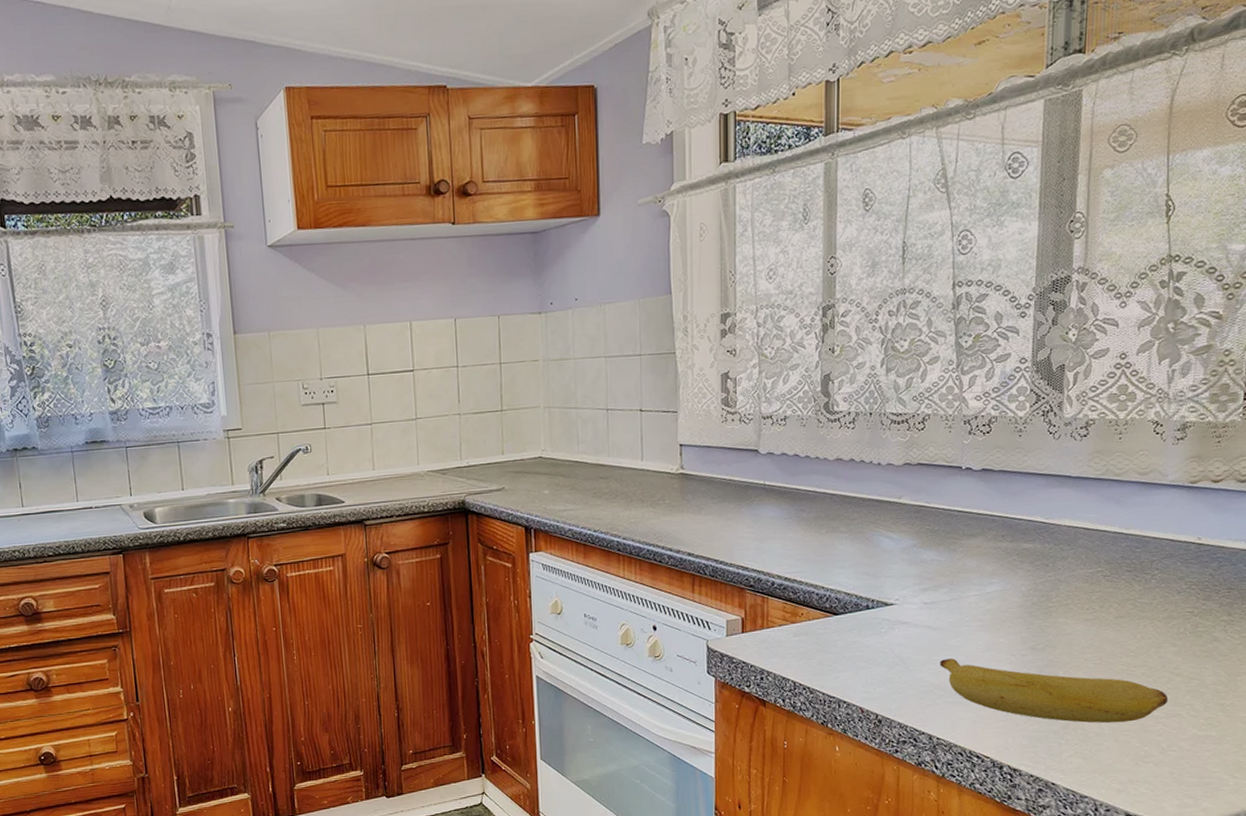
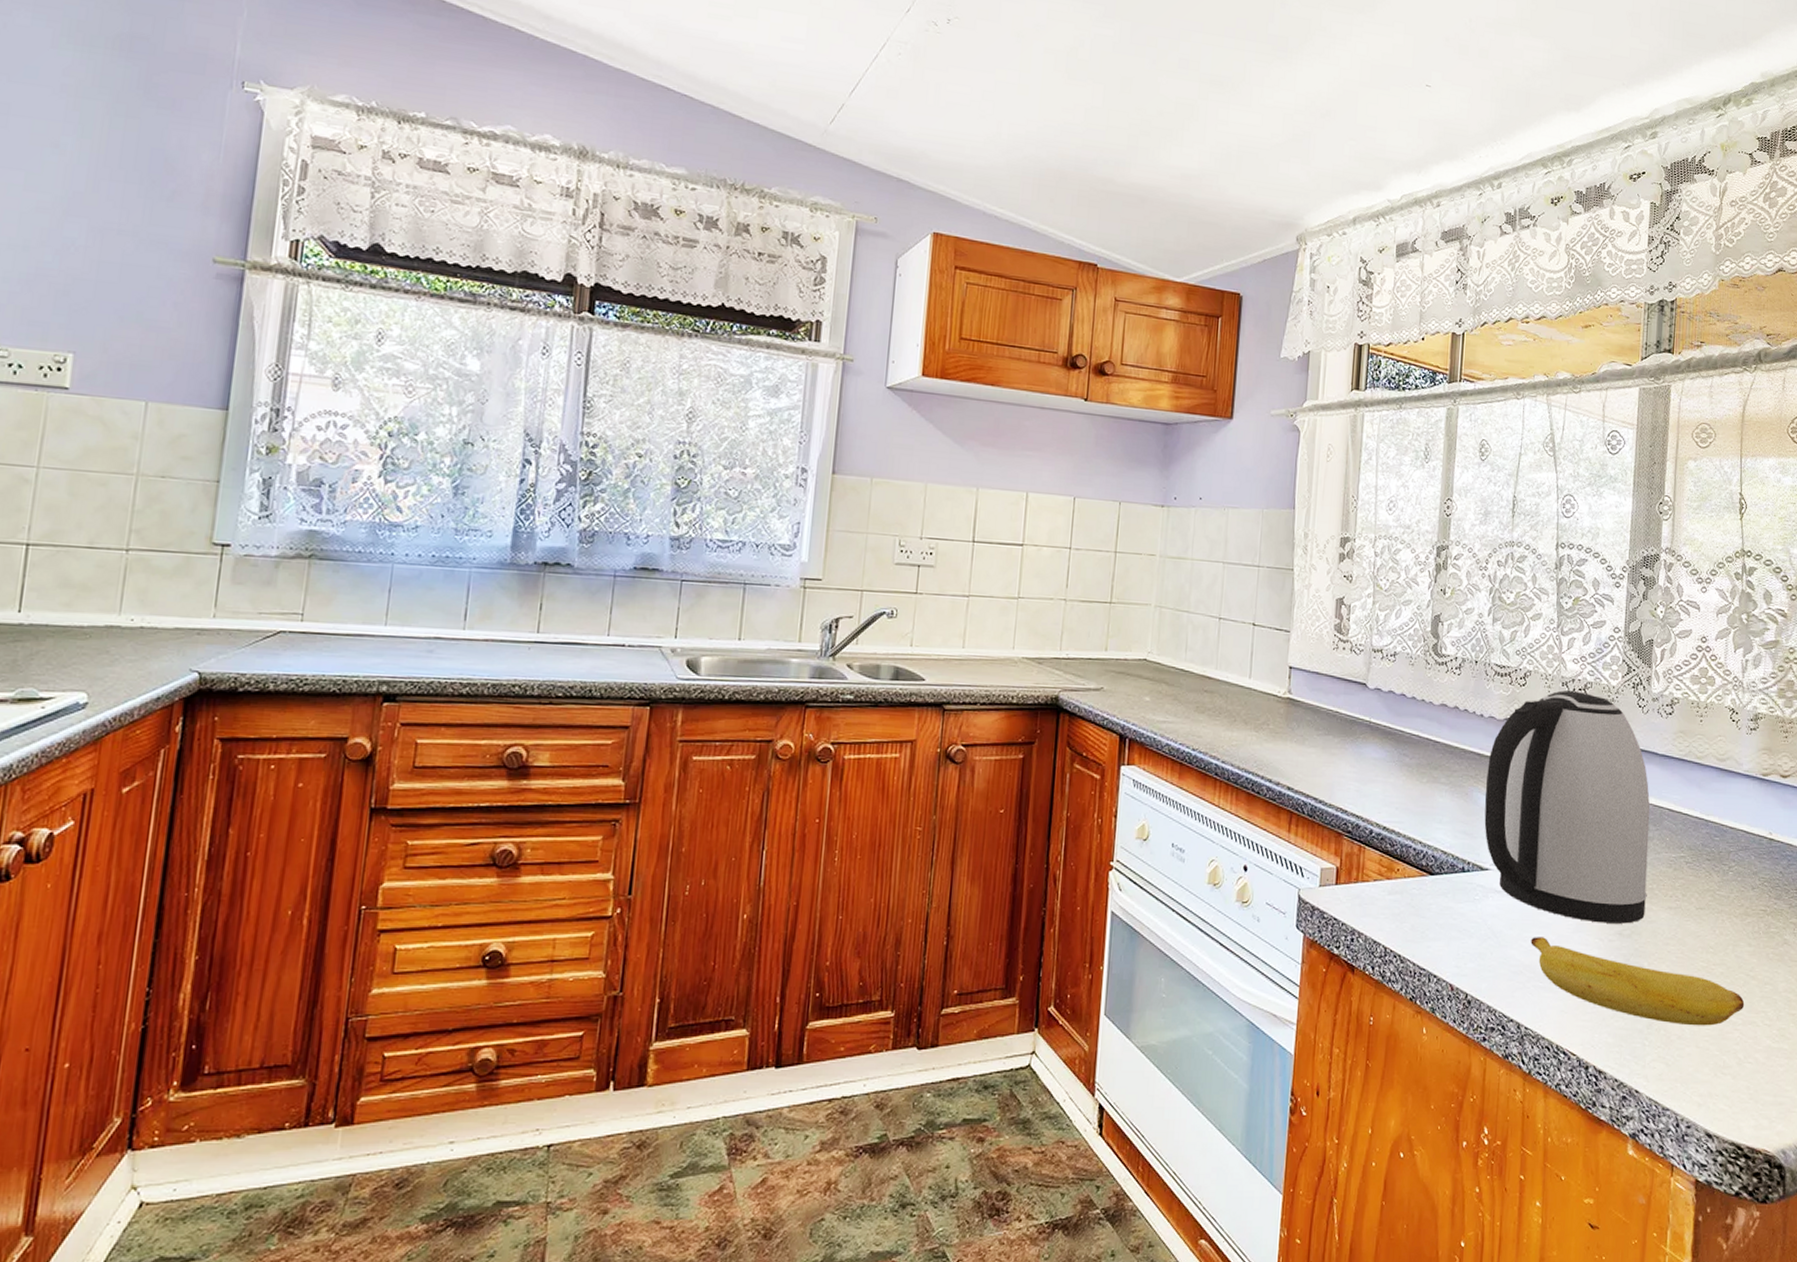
kettle: none [886,427,1064,641] -> present [1484,690,1650,924]

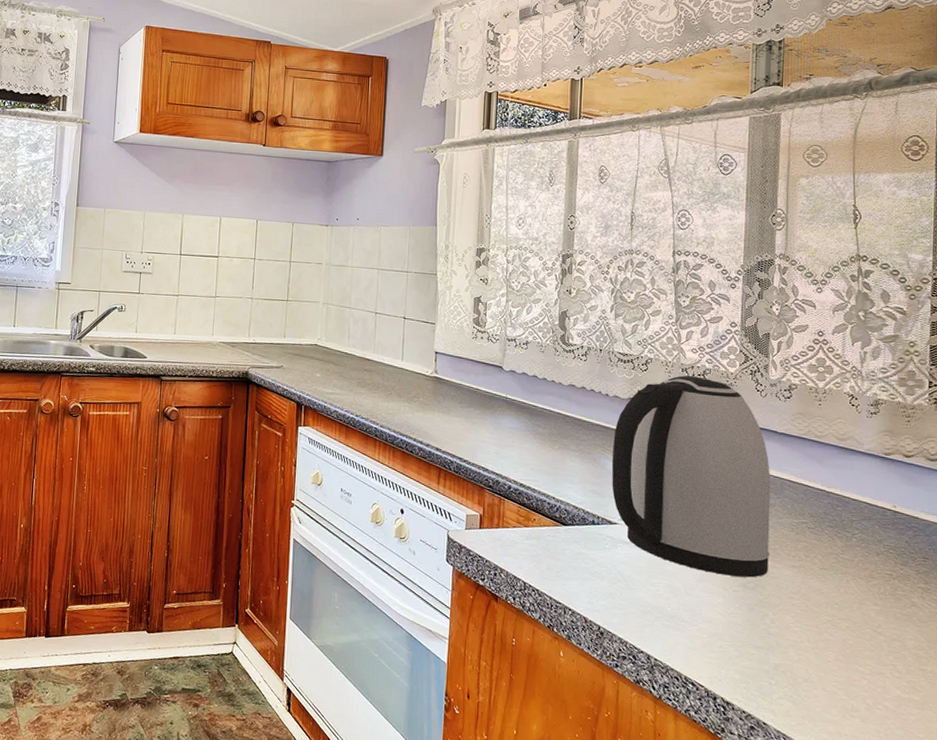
banana: present [1530,937,1745,1026] -> none [658,583,872,673]

